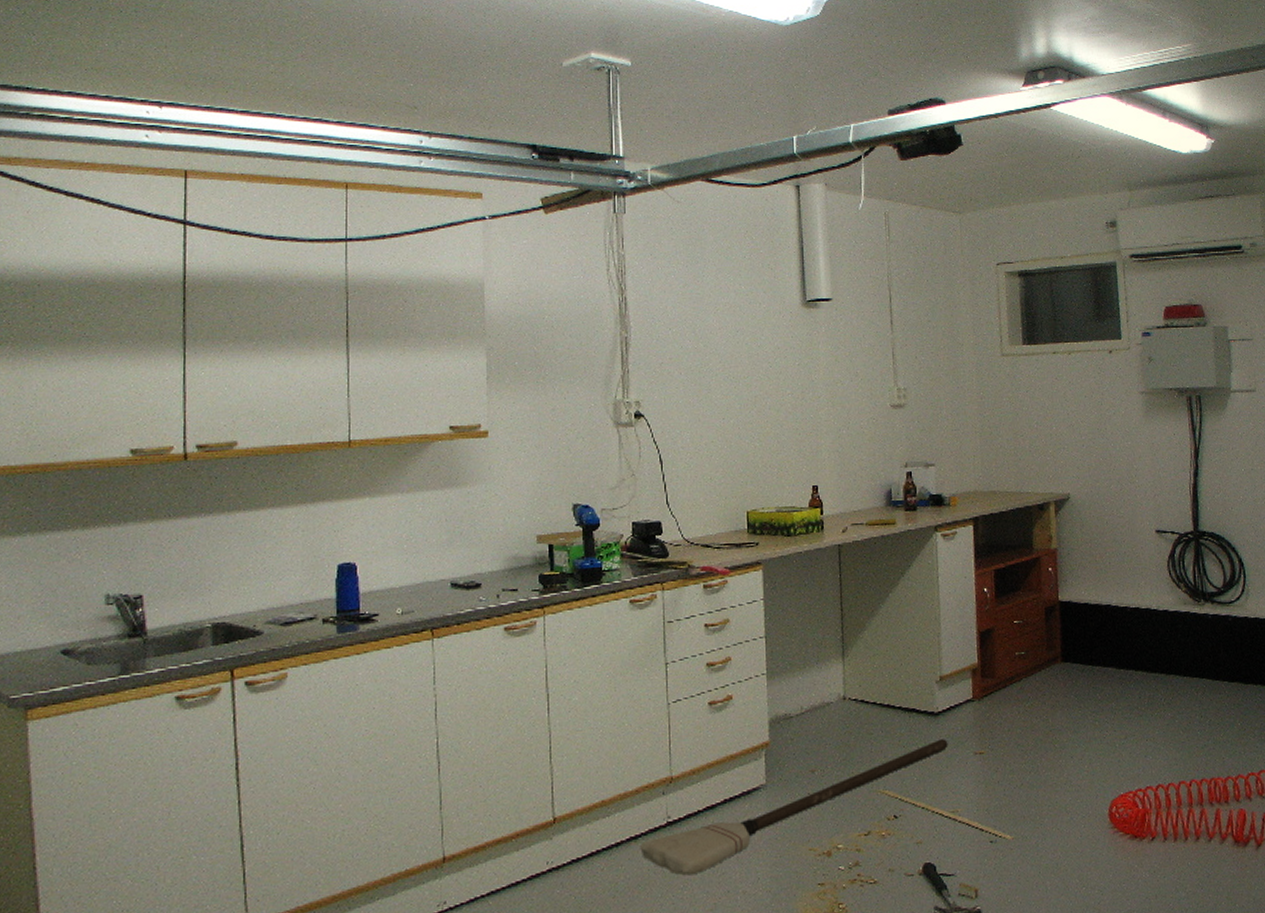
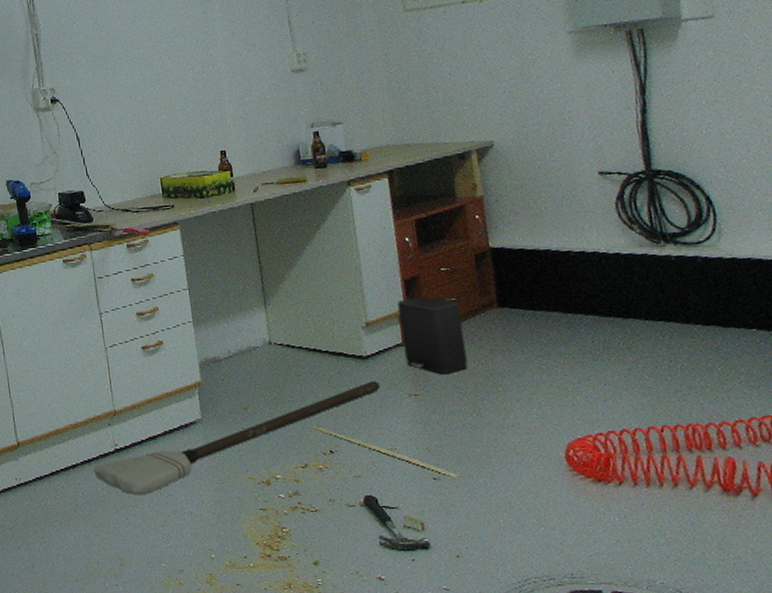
pedal bin: none [972,649,1031,732] -> present [397,296,468,375]

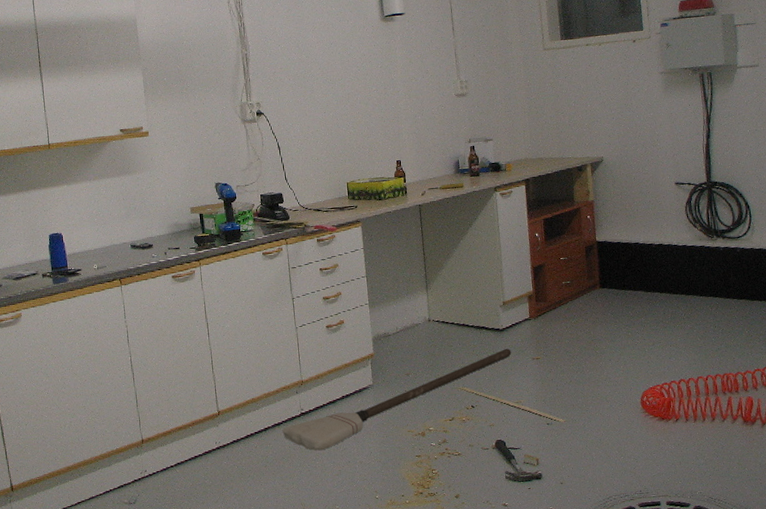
pedal bin: present [397,296,468,375] -> none [527,280,576,342]

